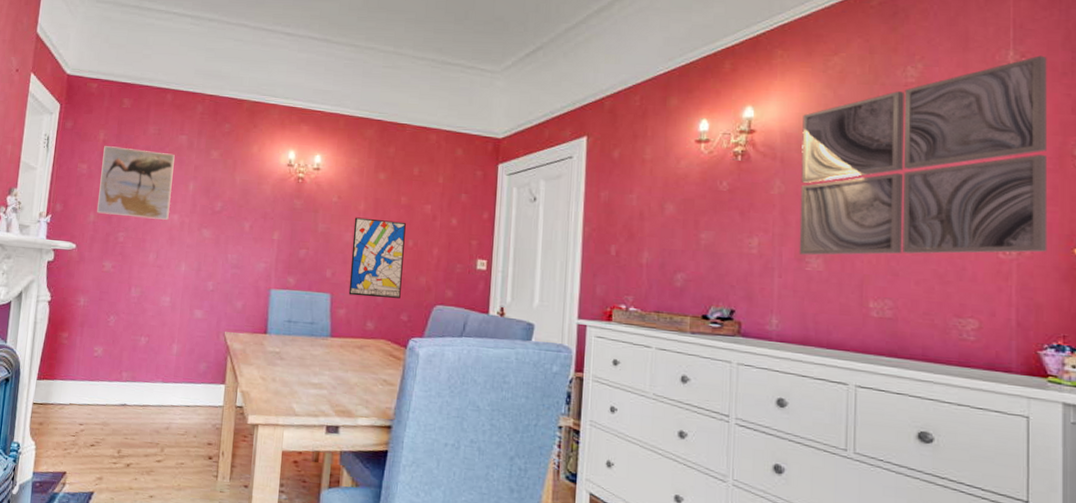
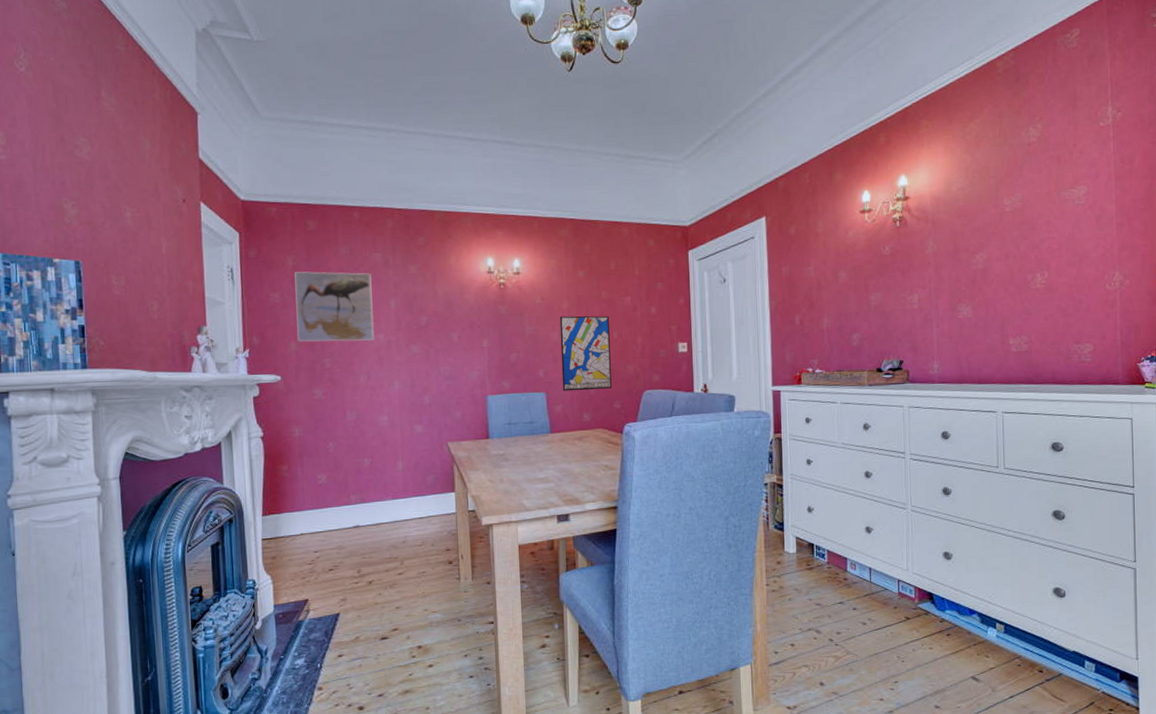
wall art: present [799,55,1048,256] -> none [948,109,1142,305]

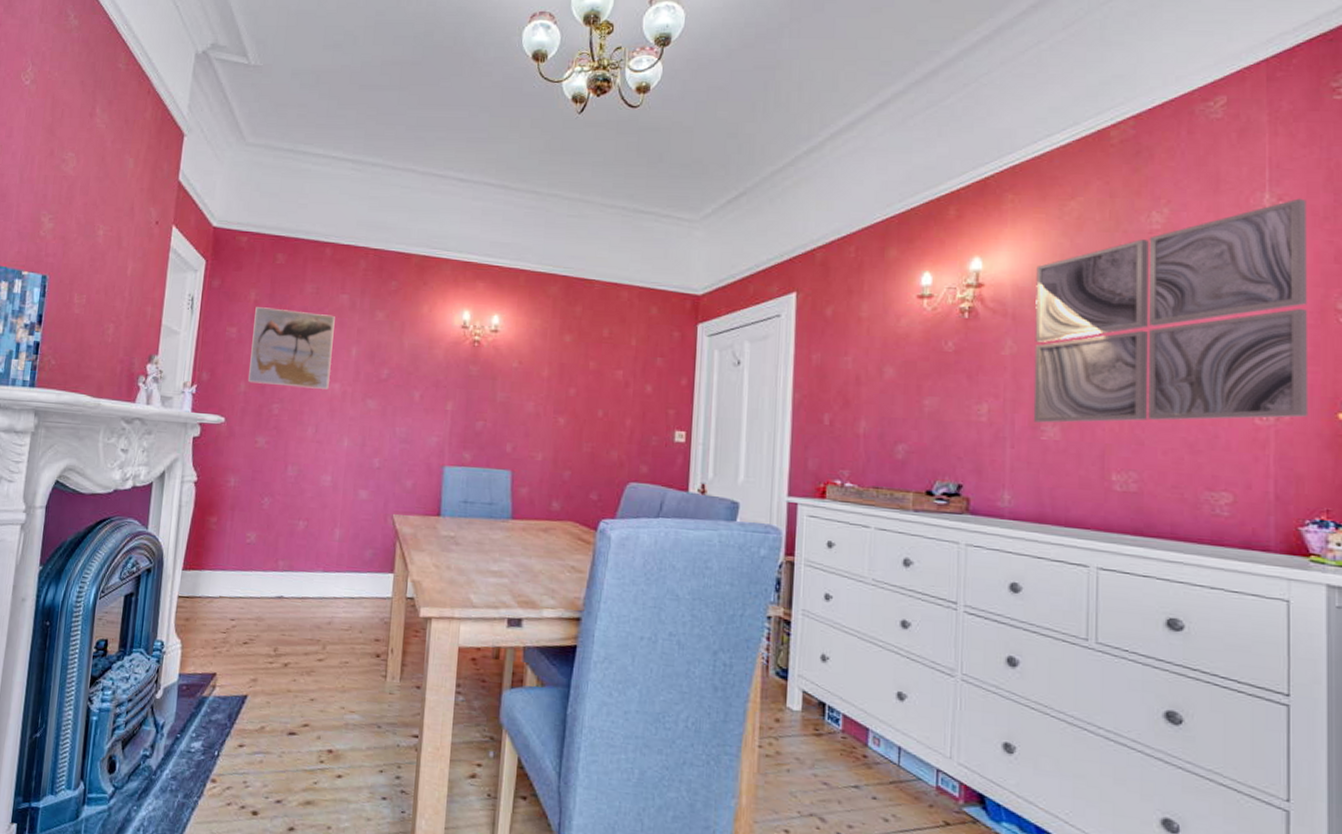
wall art: present [559,315,612,391] -> none [531,384,595,475]
wall art: none [948,109,1142,305] -> present [1033,198,1309,423]

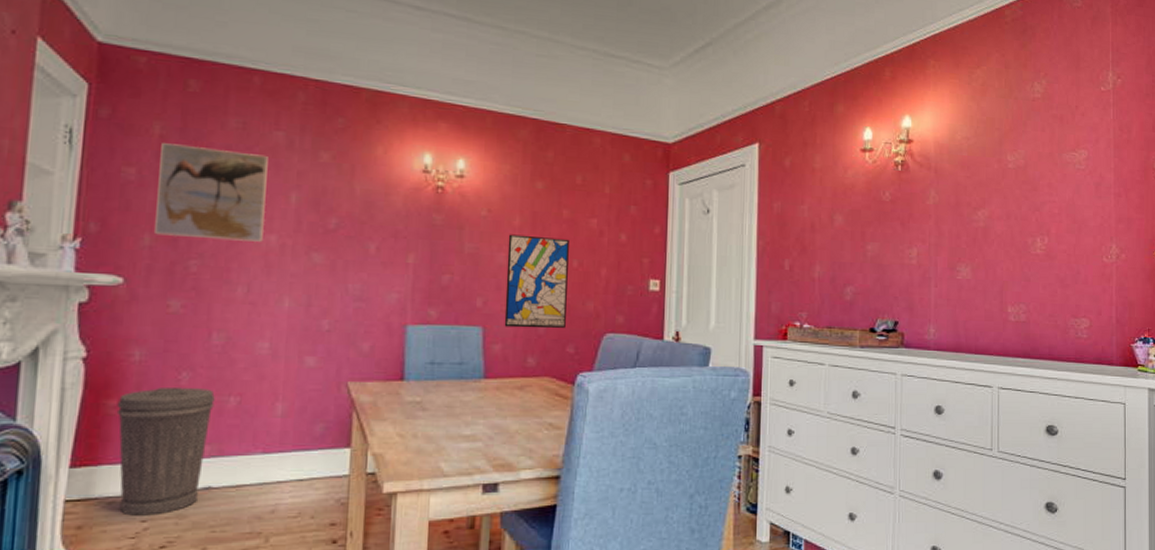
trash can: none [215,509,288,616] -> present [116,386,215,516]
wall art: none [531,384,595,475] -> present [504,234,569,329]
wall art: present [1033,198,1309,423] -> none [951,77,1137,264]

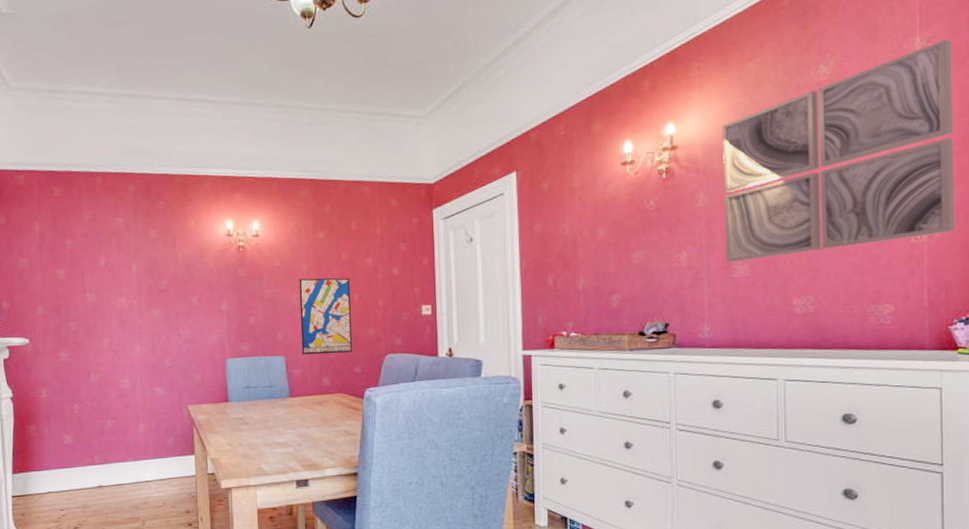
trash can: present [116,386,215,516] -> none [35,414,98,506]
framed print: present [155,143,268,243] -> none [41,237,116,306]
wall art: none [951,77,1137,264] -> present [722,39,956,263]

